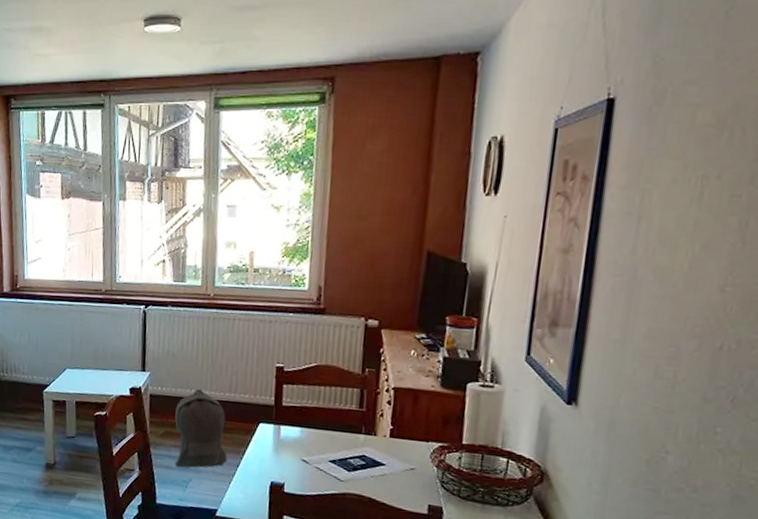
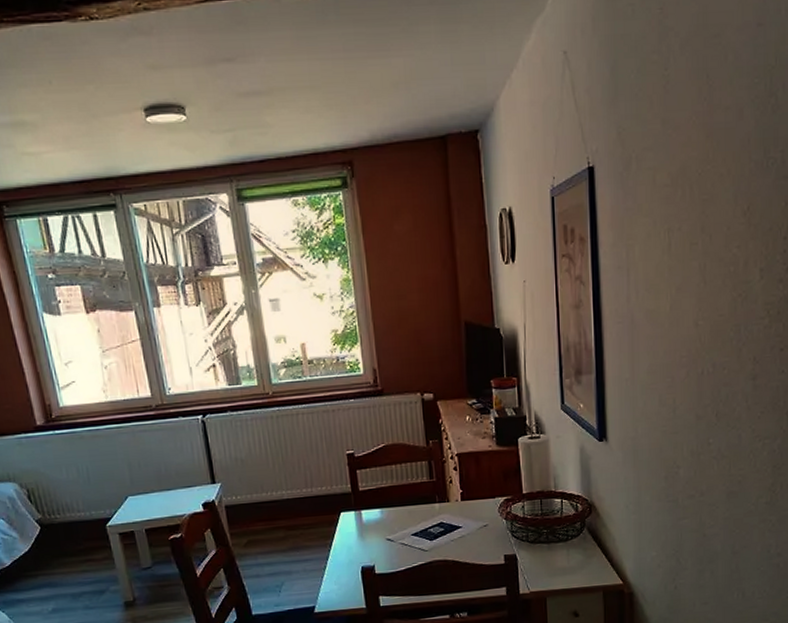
backpack: present [174,388,227,468] -> none [255,490,316,574]

